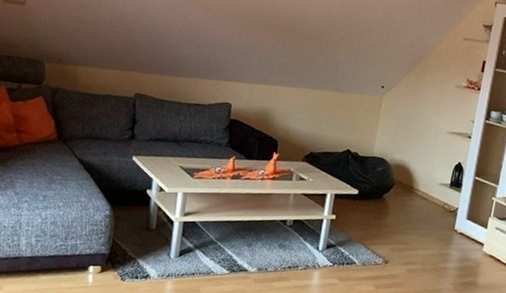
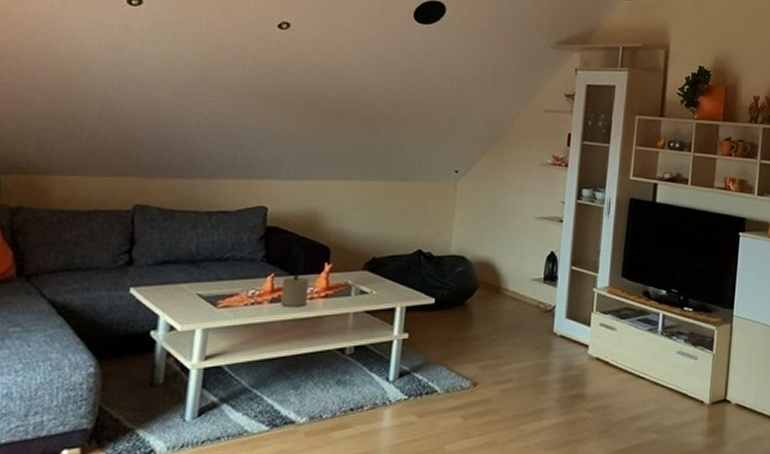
candle: none [240,158,261,185] -> present [281,273,309,308]

